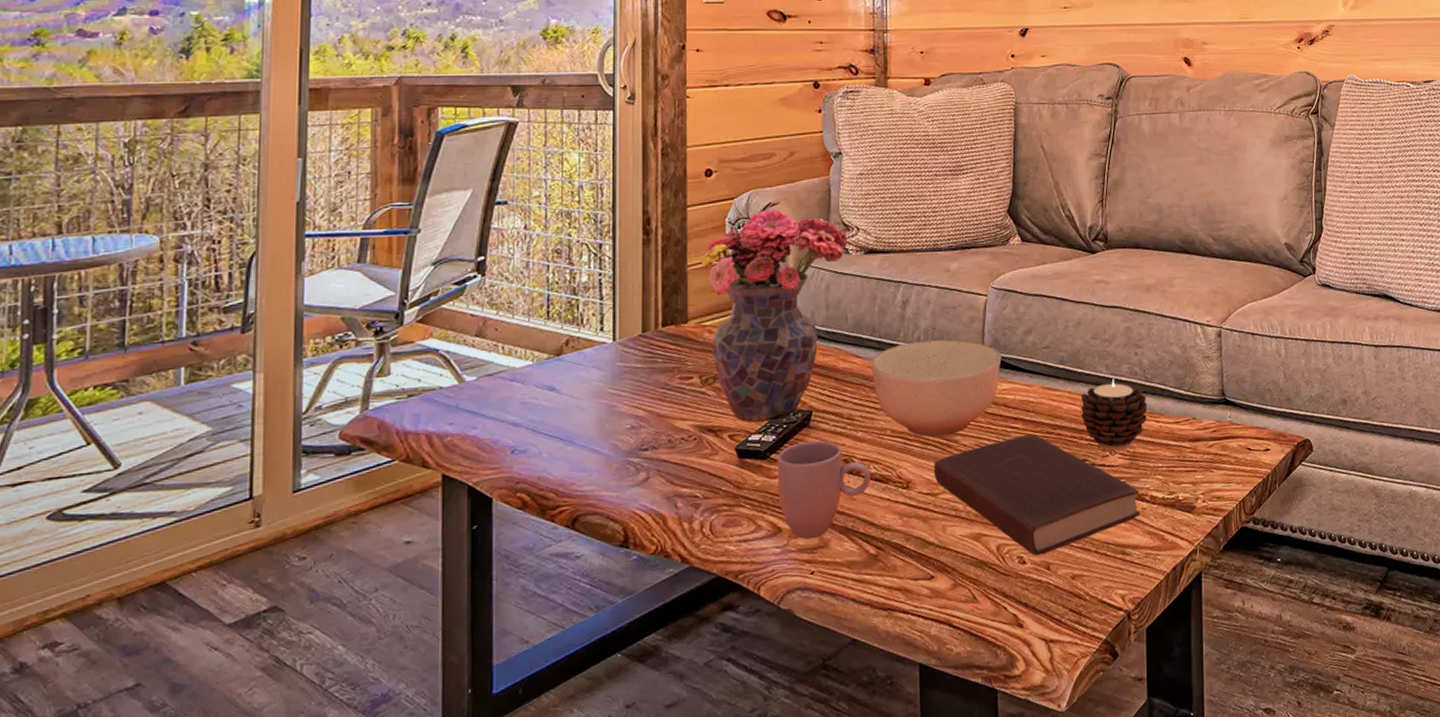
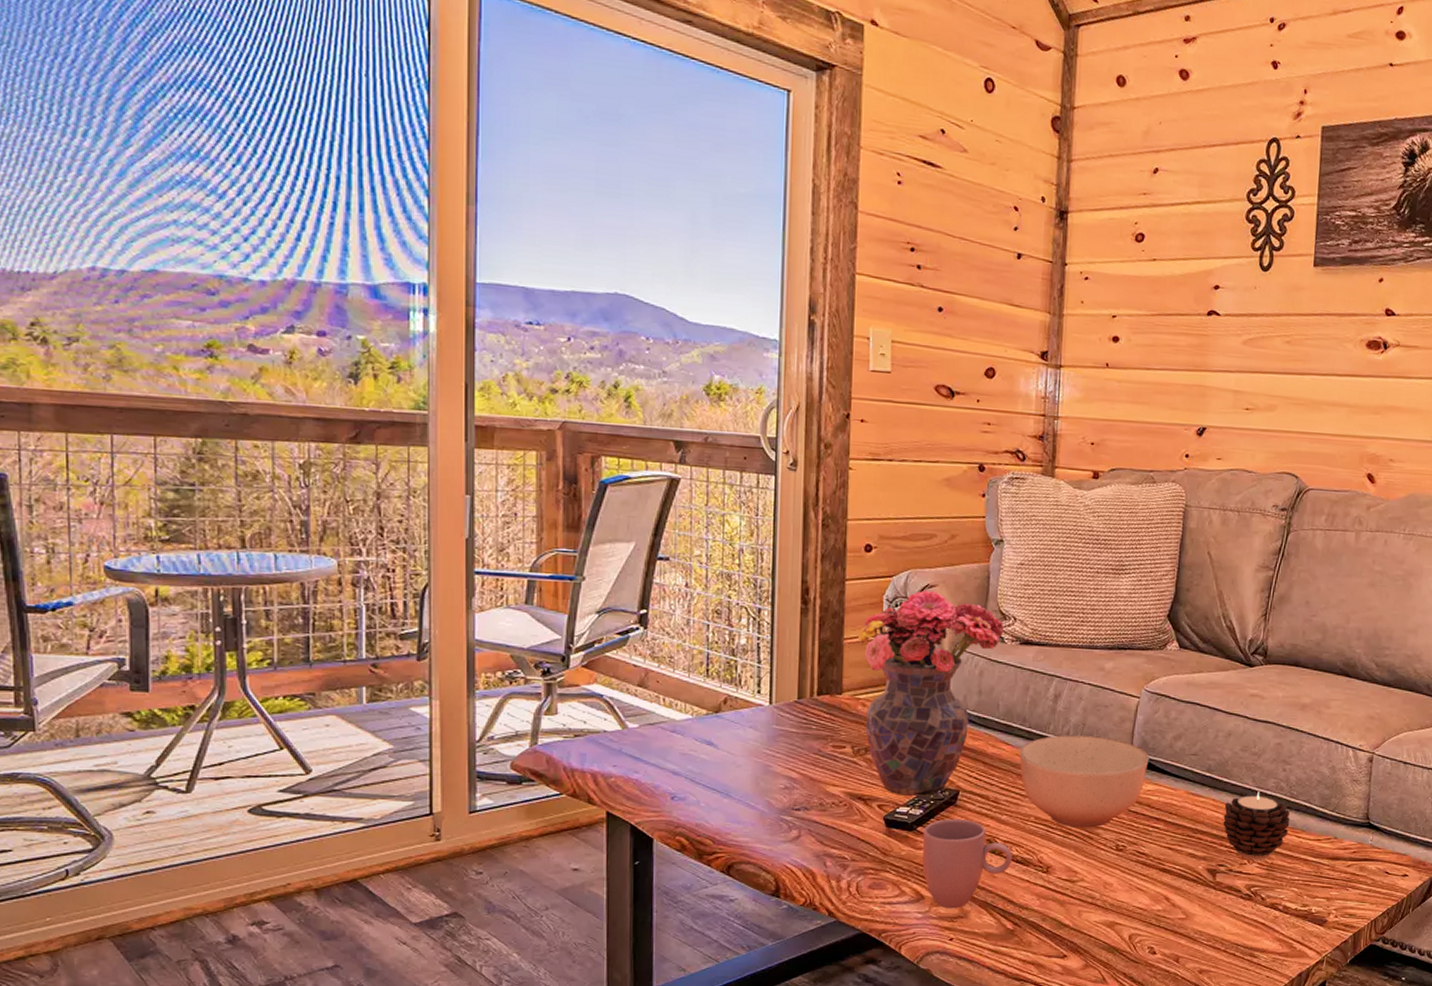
book: present [933,433,1141,556] -> none [1073,835,1274,948]

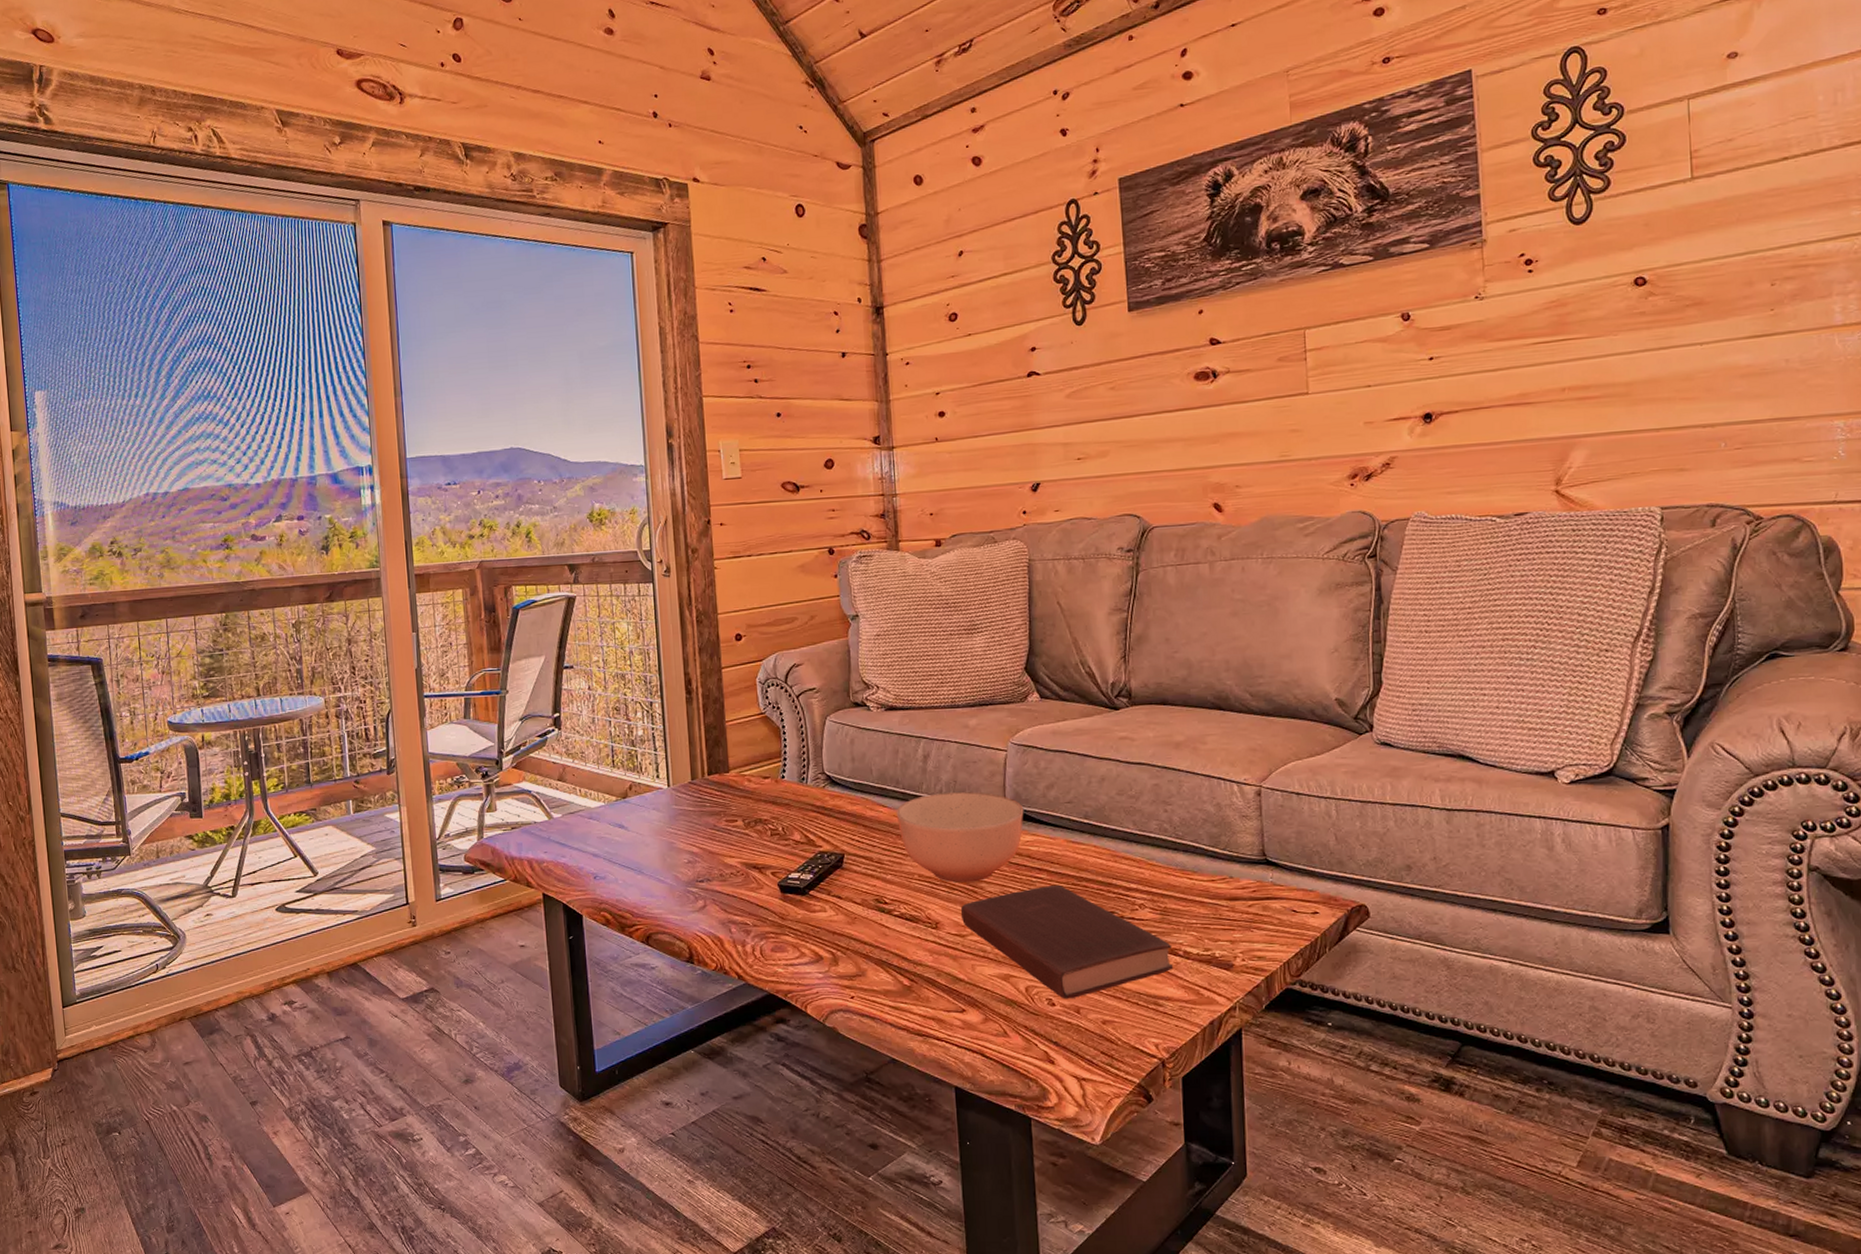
flower arrangement: present [857,590,1005,796] -> none [737,669,869,862]
mug: present [922,818,1012,909] -> none [815,880,901,968]
book: none [1073,835,1274,948] -> present [960,884,1174,999]
candle: present [1223,791,1290,860] -> none [1107,835,1179,905]

